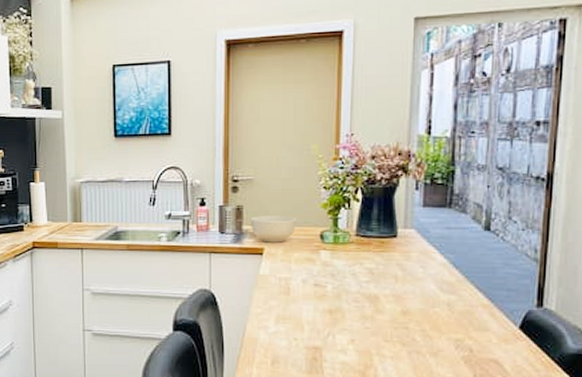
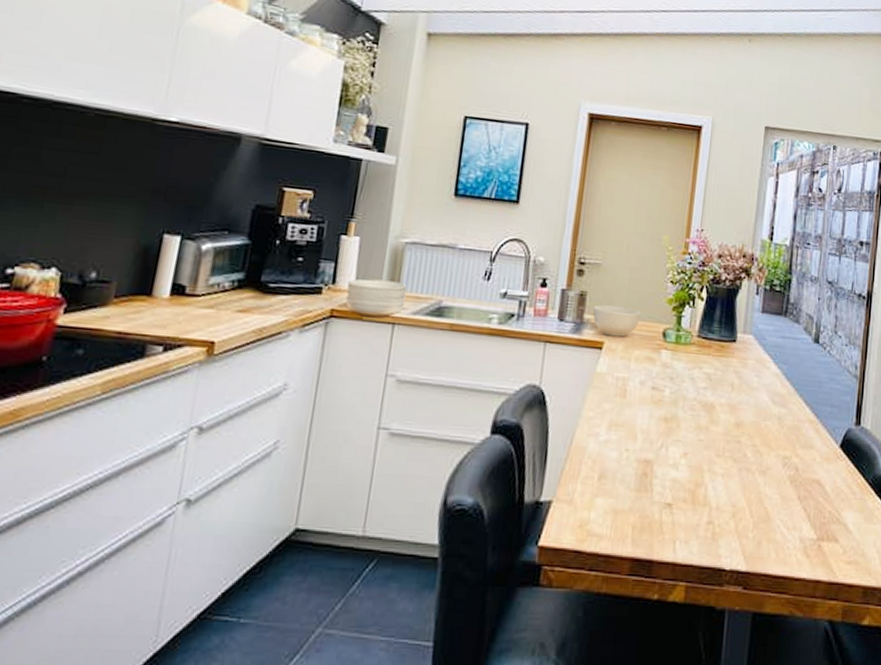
bowl: none [41,215,88,247] -> present [345,278,407,320]

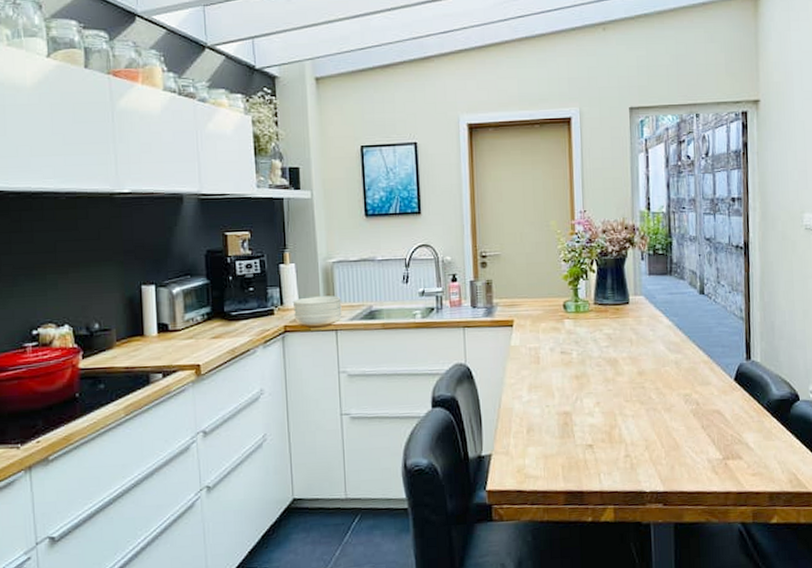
bowl: present [592,305,641,337] -> none [499,288,542,315]

